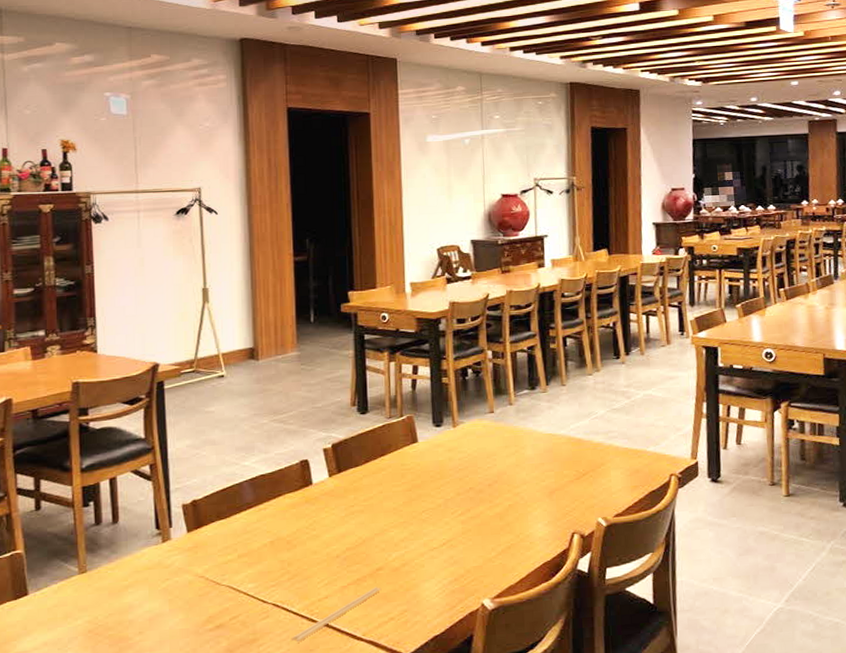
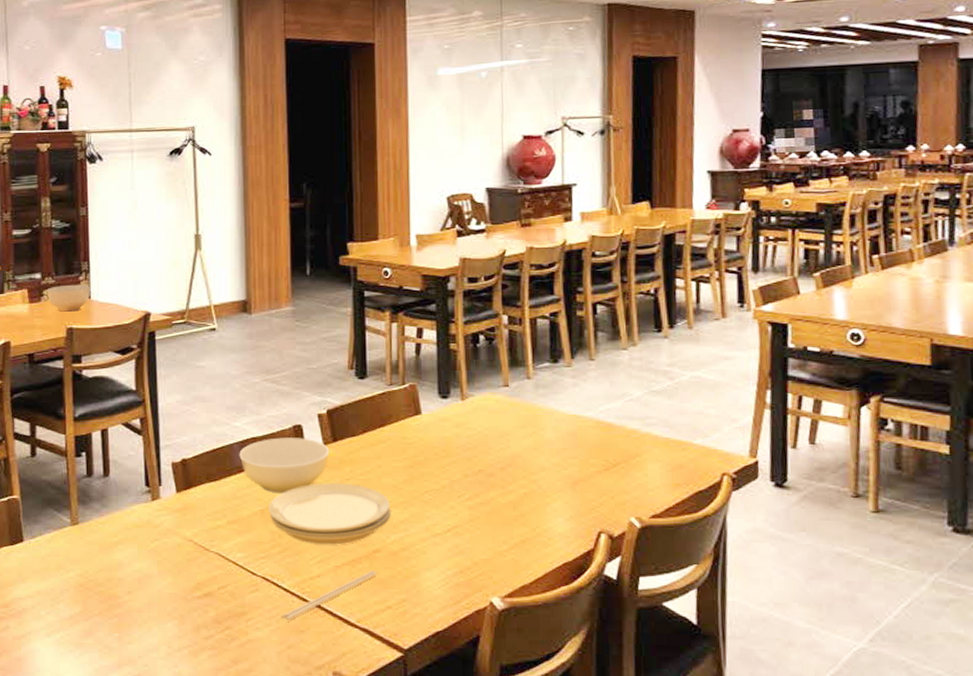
bowl: none [51,339,97,367] -> present [46,284,91,312]
bowl: none [248,471,335,525] -> present [239,437,330,494]
plate: none [278,510,393,568] -> present [269,483,392,545]

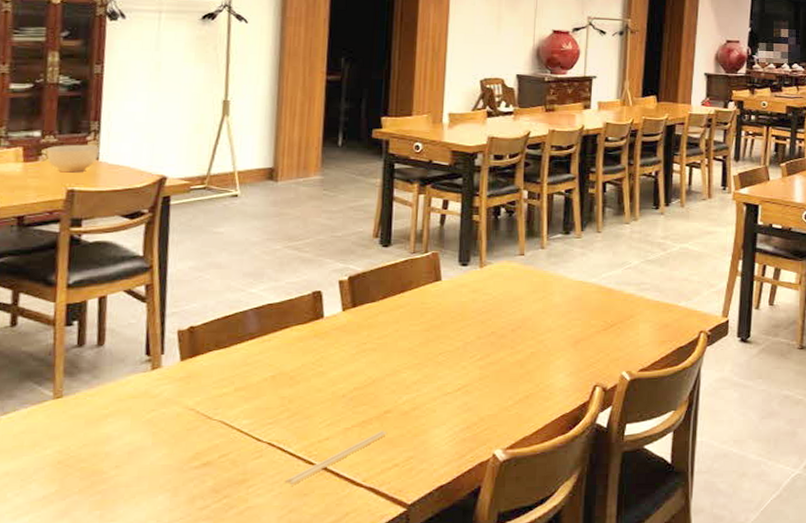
bowl: present [239,437,330,494] -> none [253,303,348,359]
plate: present [269,483,392,545] -> none [280,348,406,408]

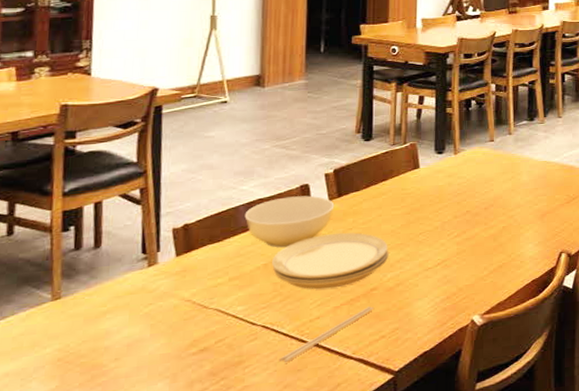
bowl: present [46,144,100,173] -> none [39,61,92,89]
bowl: none [253,303,348,359] -> present [244,195,335,248]
plate: none [280,348,406,408] -> present [272,232,389,289]

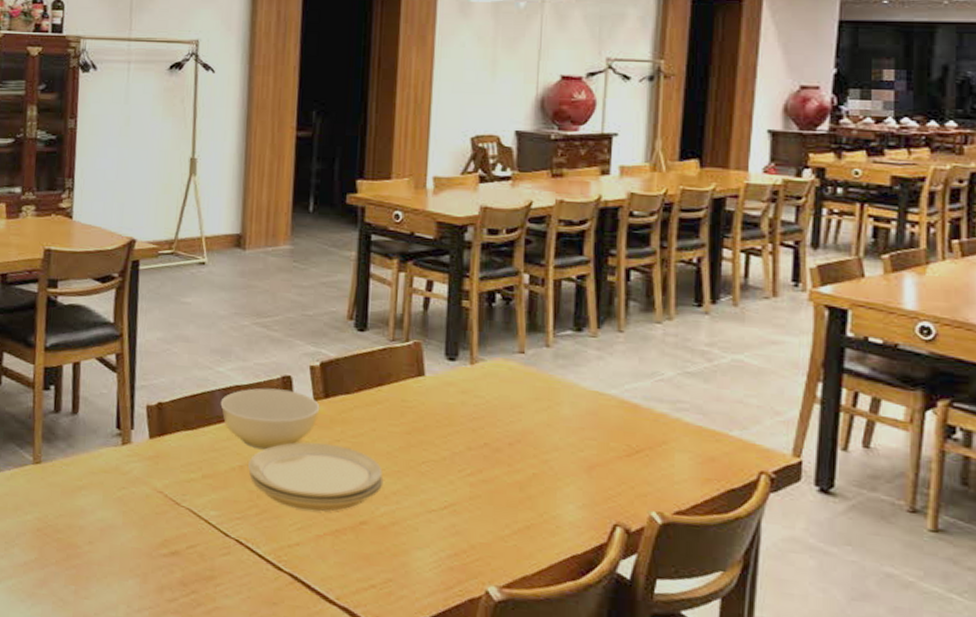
chopsticks: present [278,306,375,363] -> none [252,544,364,591]

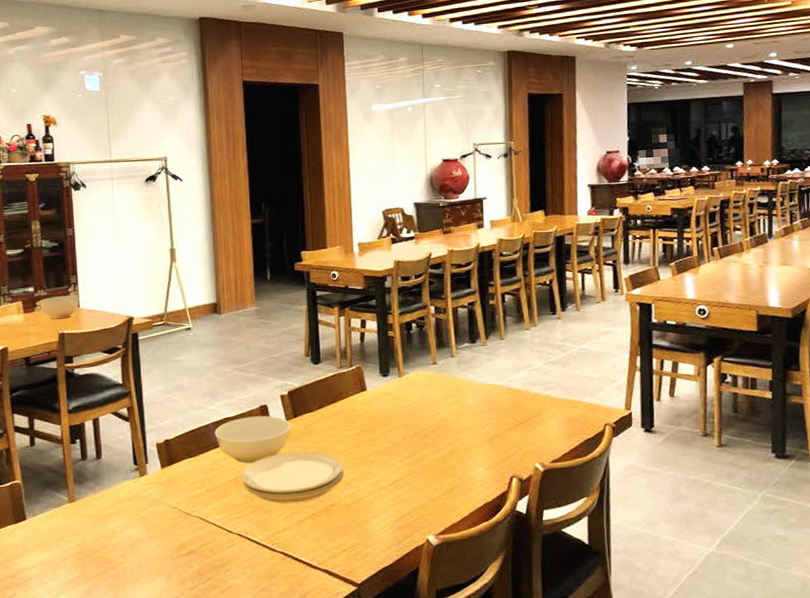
bowl: none [26,201,74,232] -> present [39,295,79,320]

